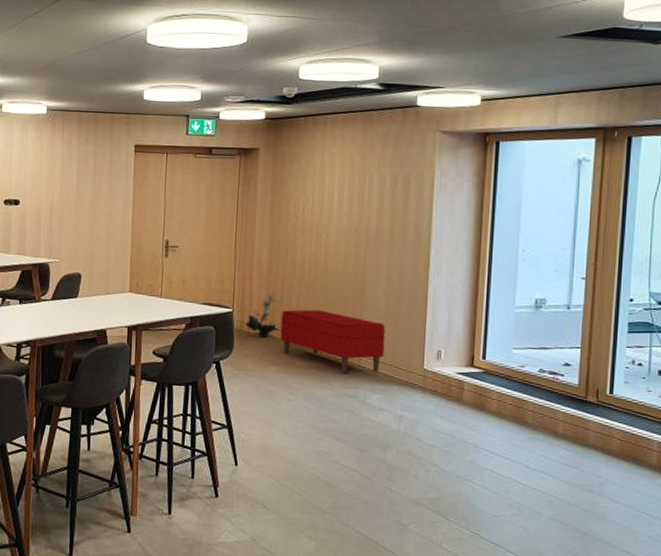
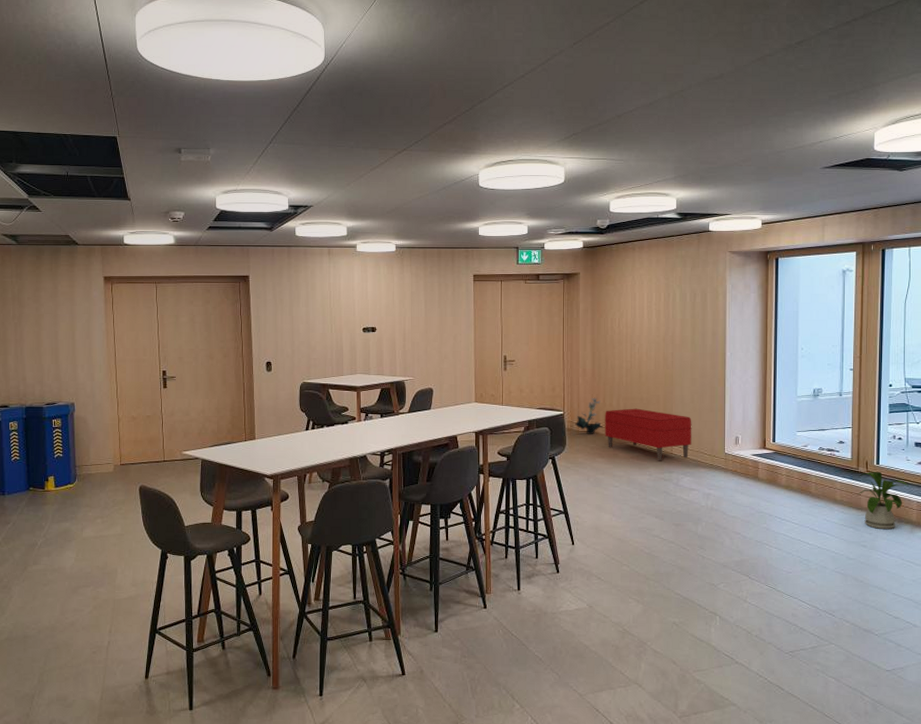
house plant: none [583,401,649,473] -> present [857,471,909,530]

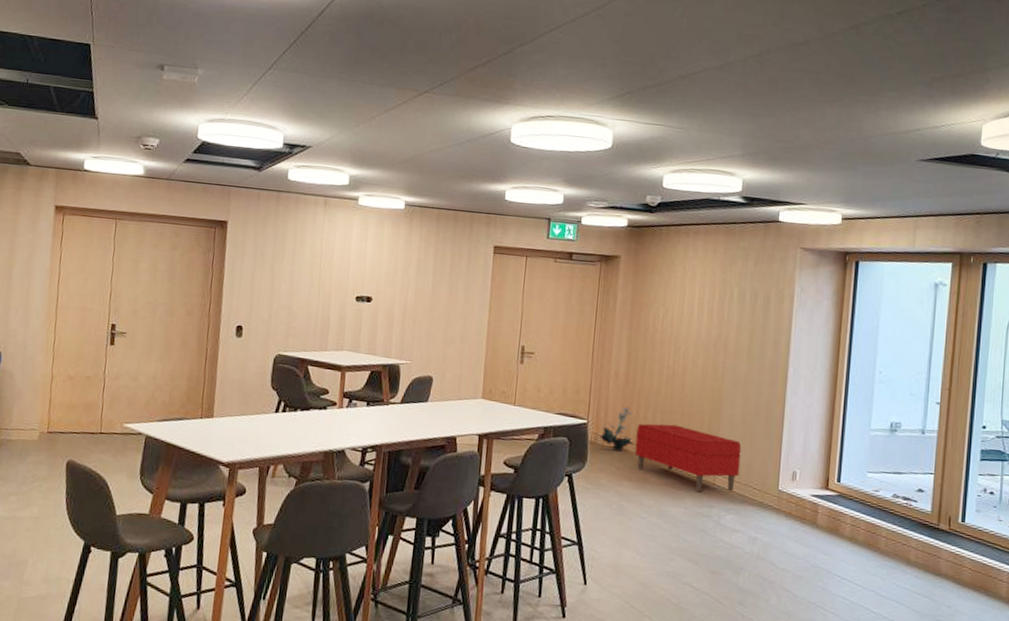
house plant: present [857,471,909,530] -> none [935,530,999,604]

